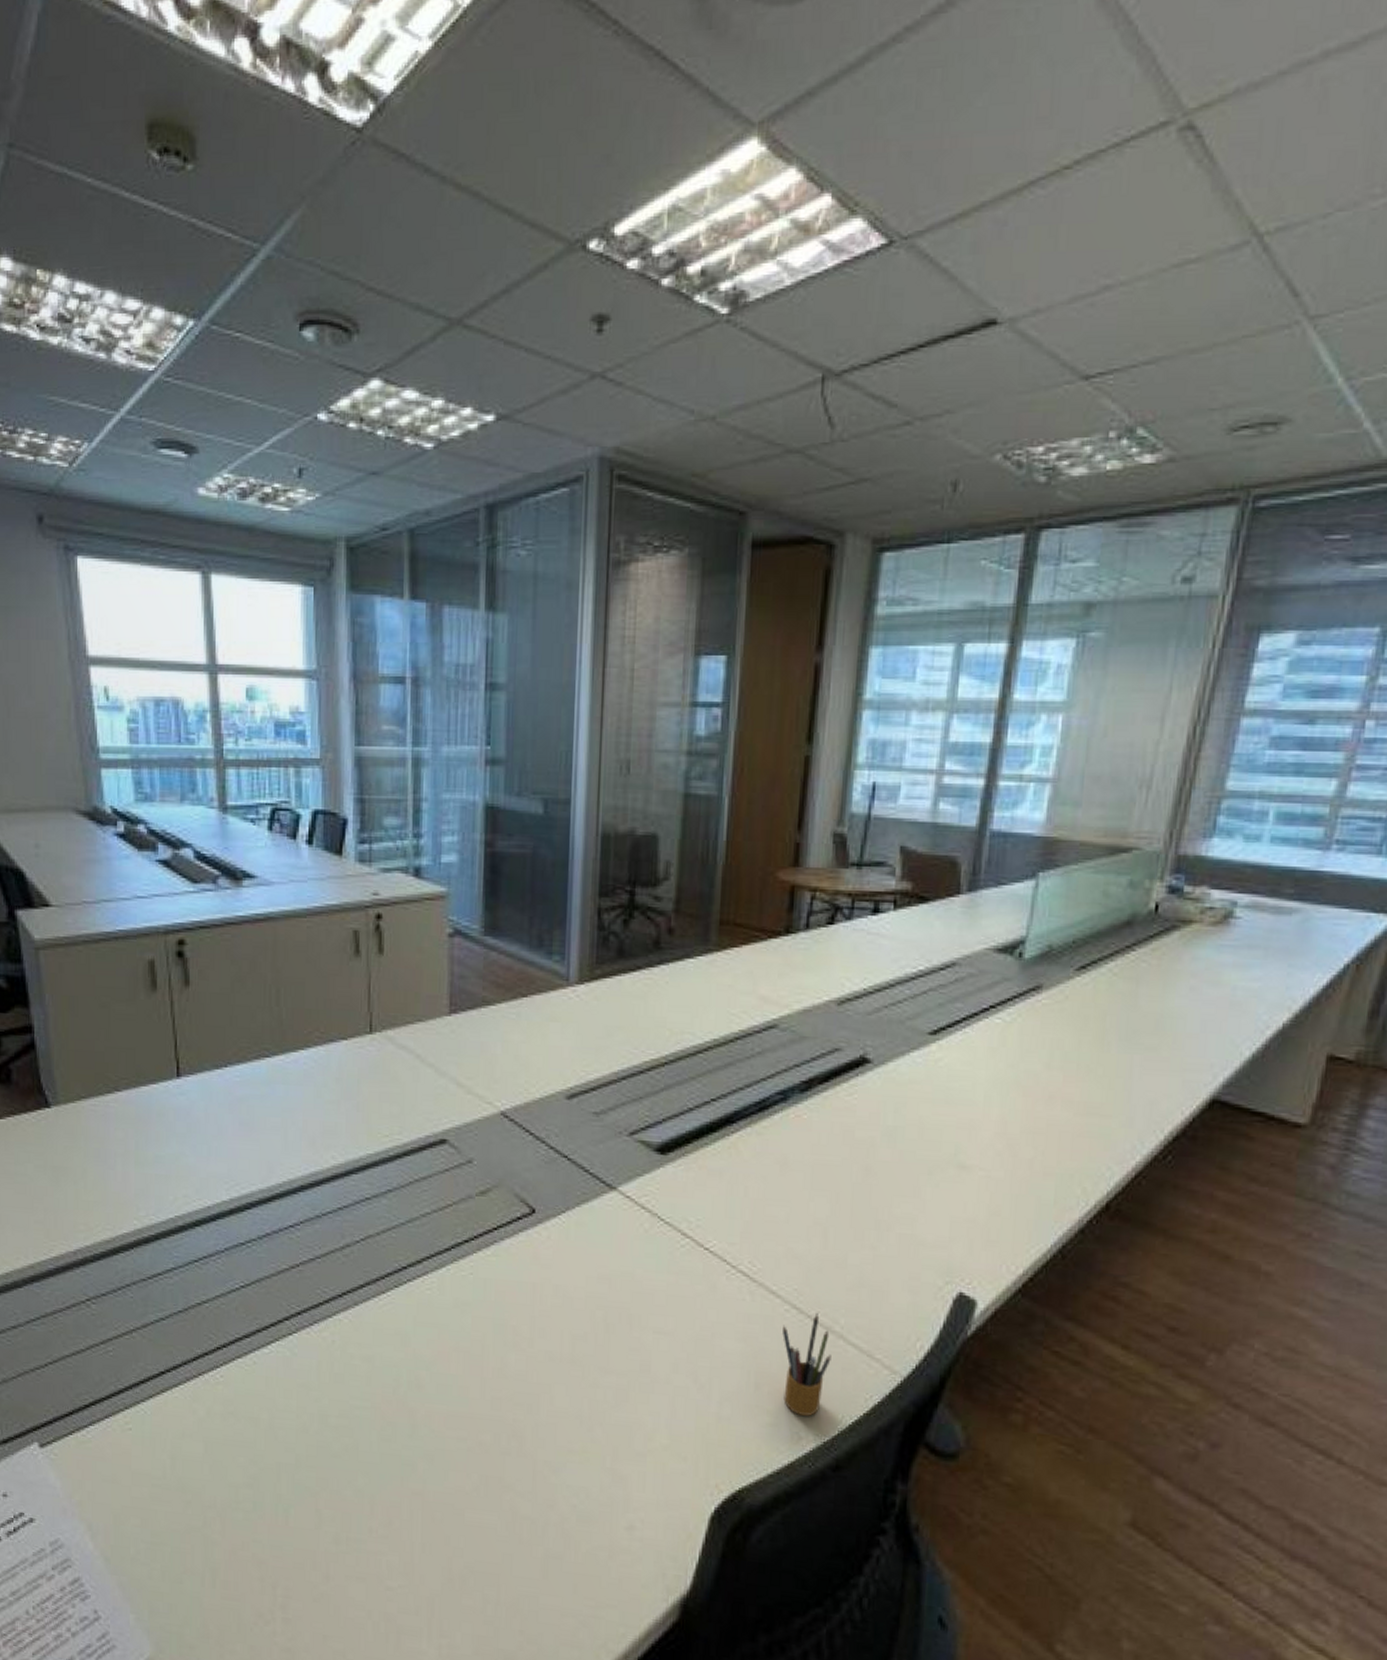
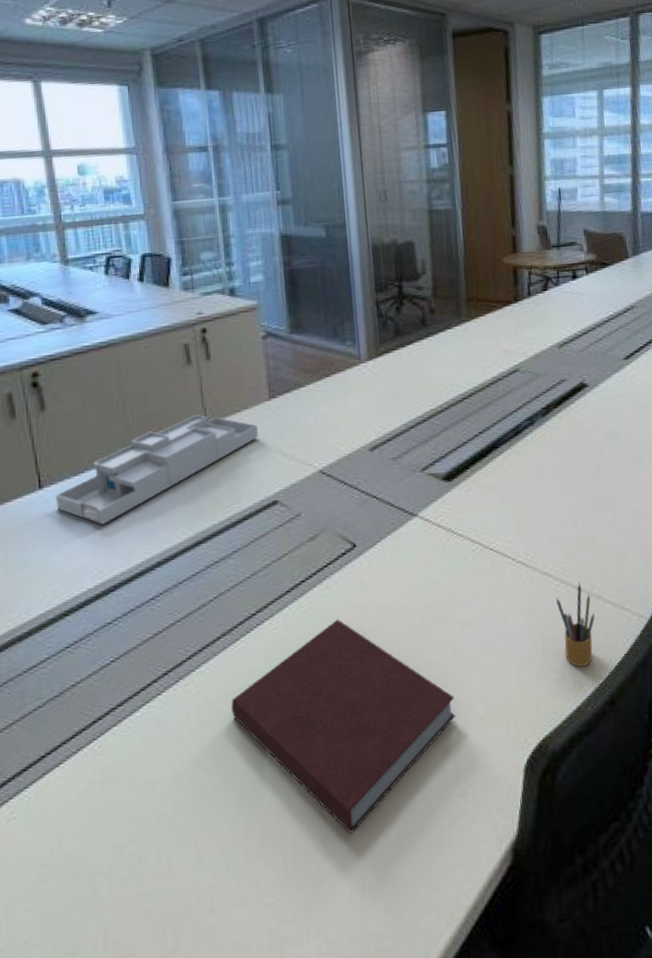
desk organizer: none [193,1018,432,1131] -> present [55,414,259,524]
notebook: none [368,1293,634,1539] -> present [230,619,456,835]

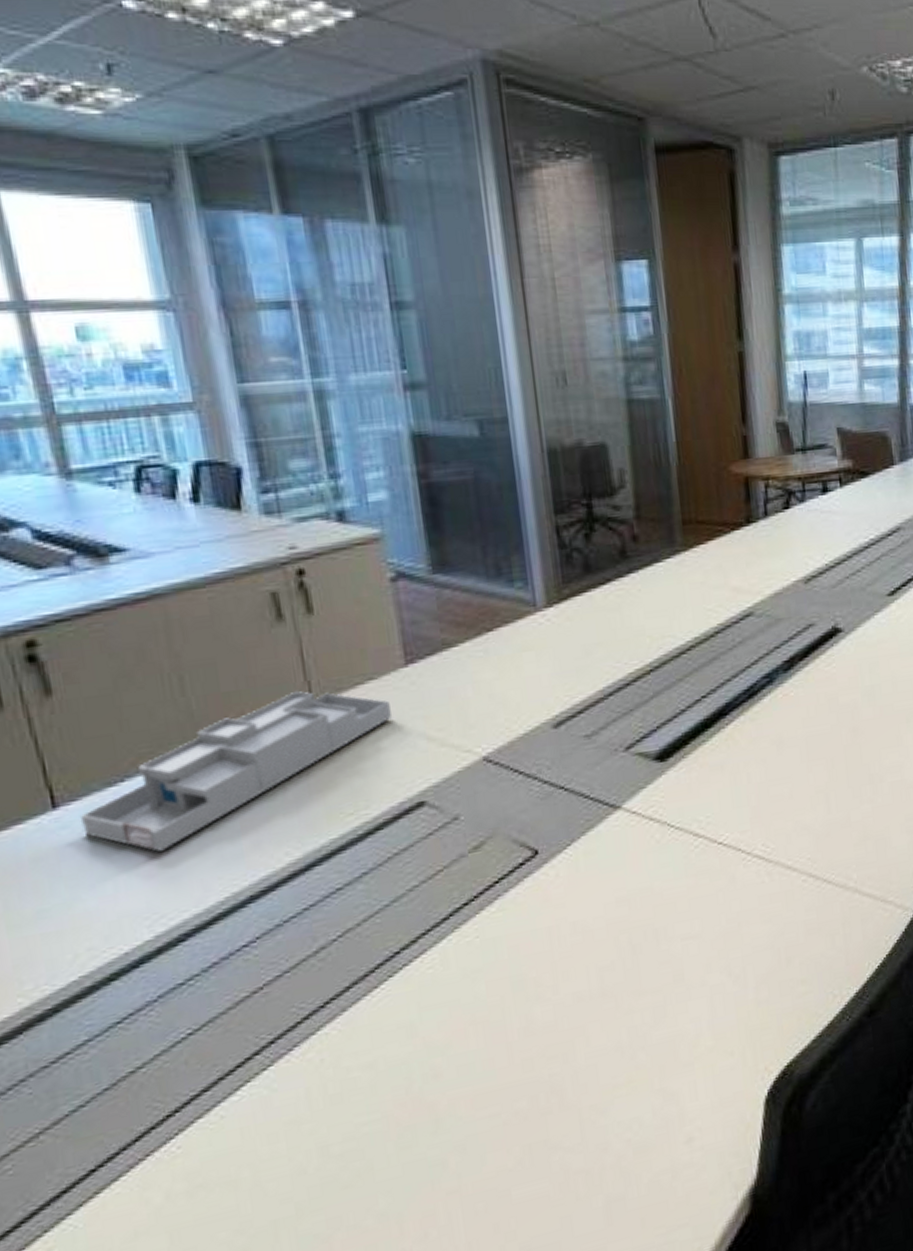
notebook: present [230,619,456,835] -> none [370,947,678,1208]
pencil box: present [556,583,595,667] -> none [803,875,851,976]

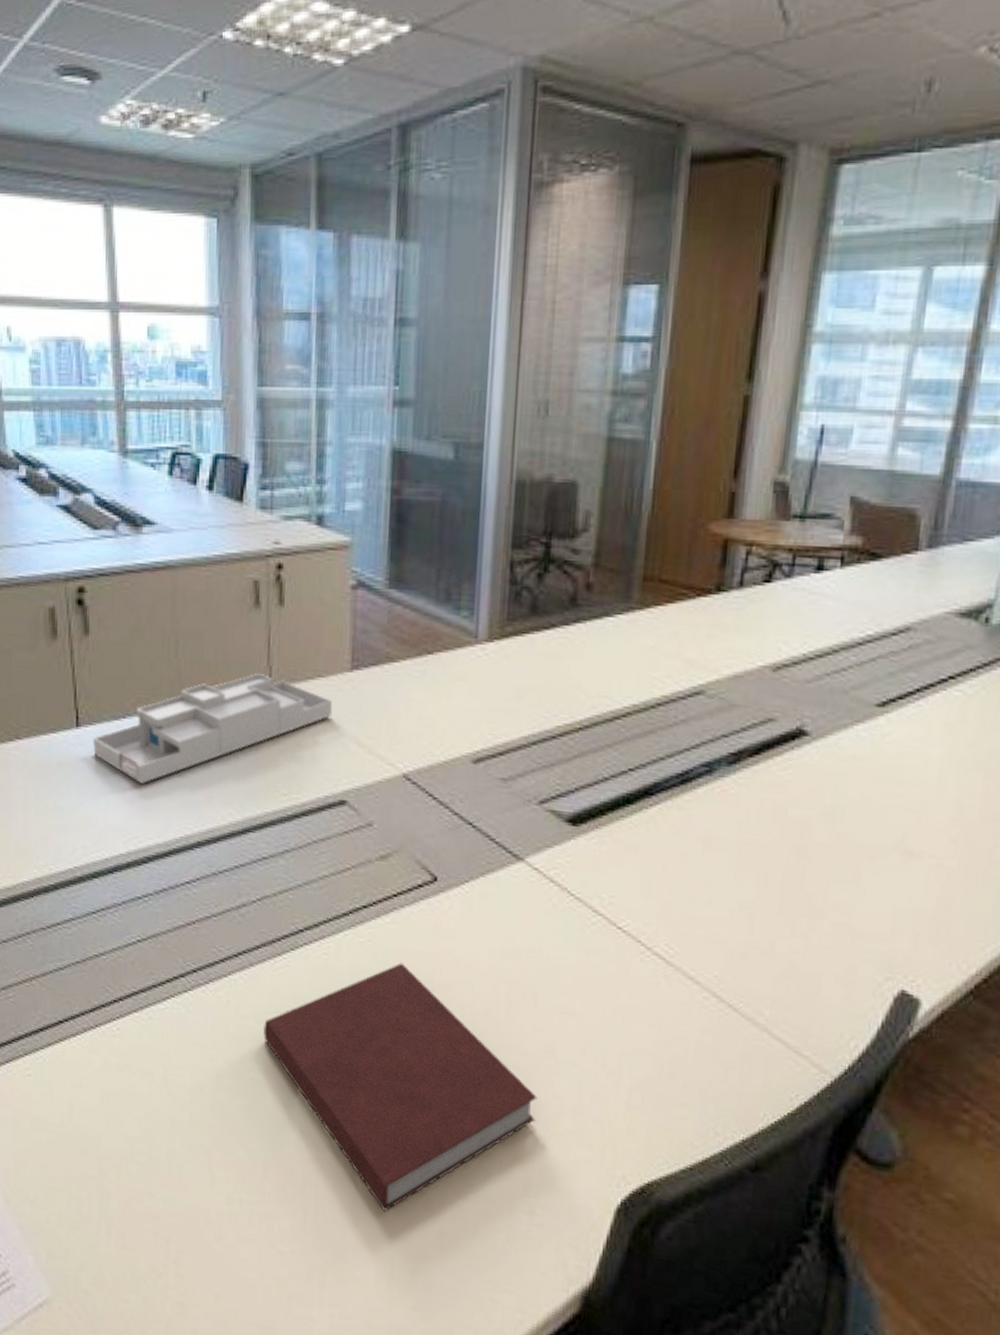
notebook: none [370,947,678,1208] -> present [262,962,538,1213]

